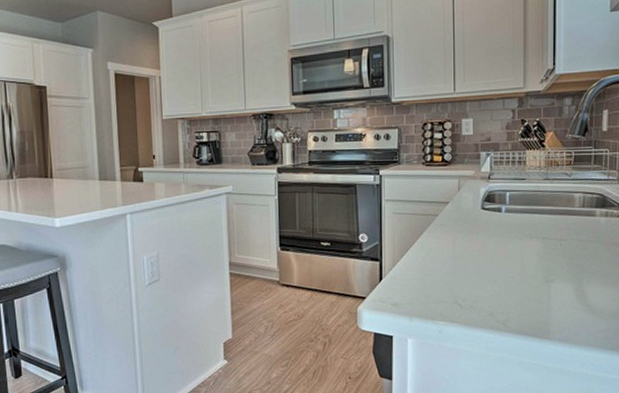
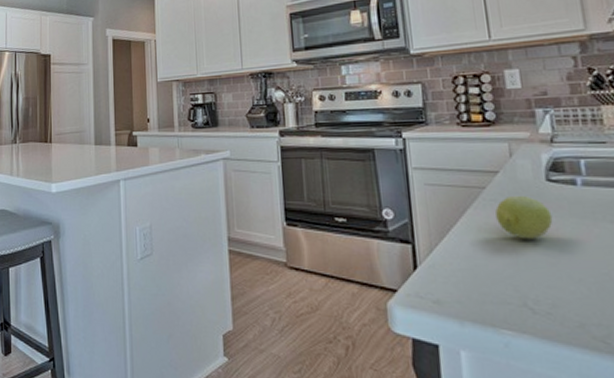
fruit: none [443,220,482,254] -> present [495,195,553,239]

